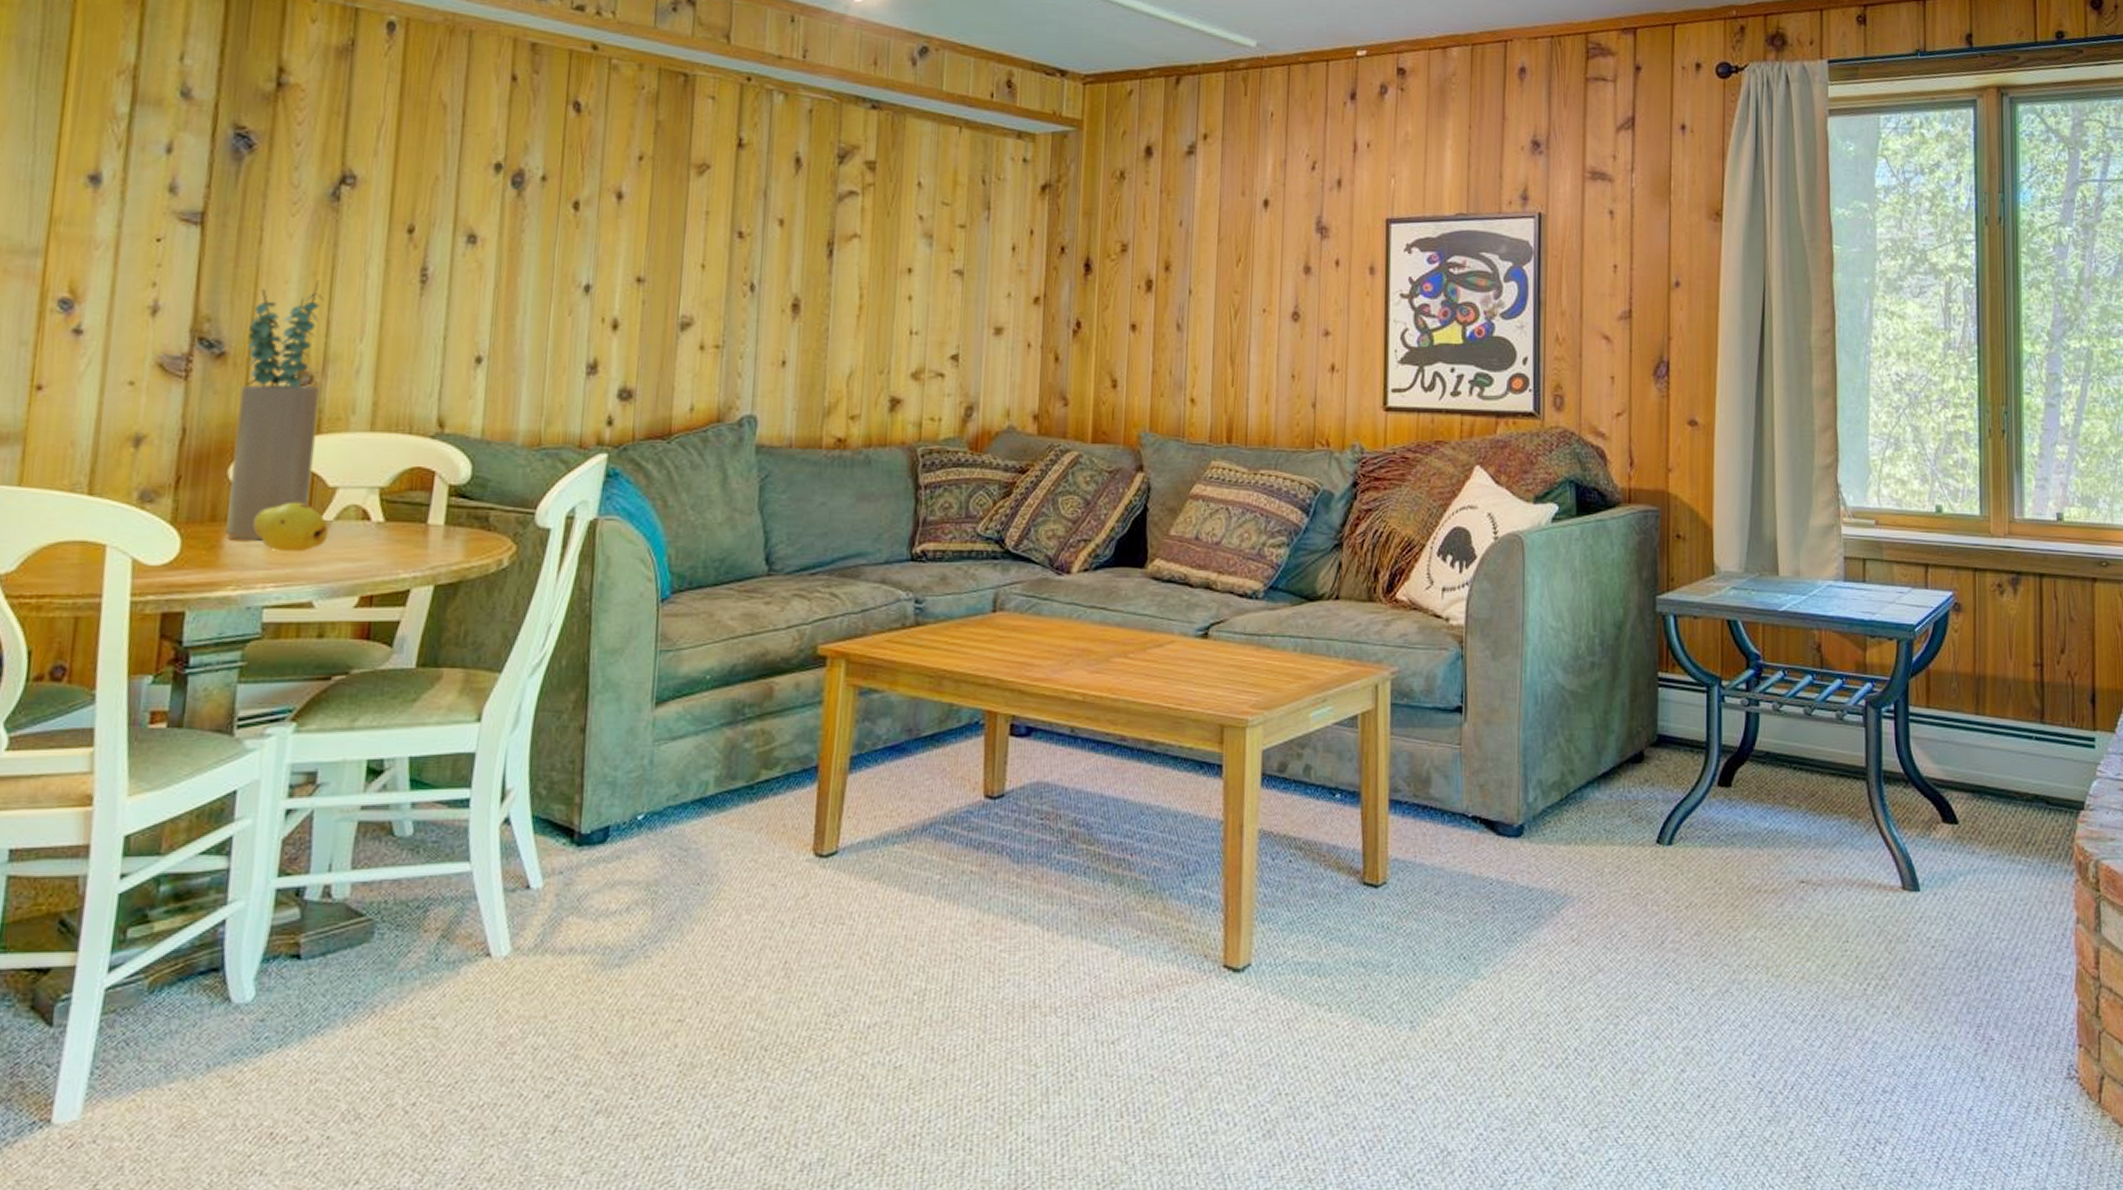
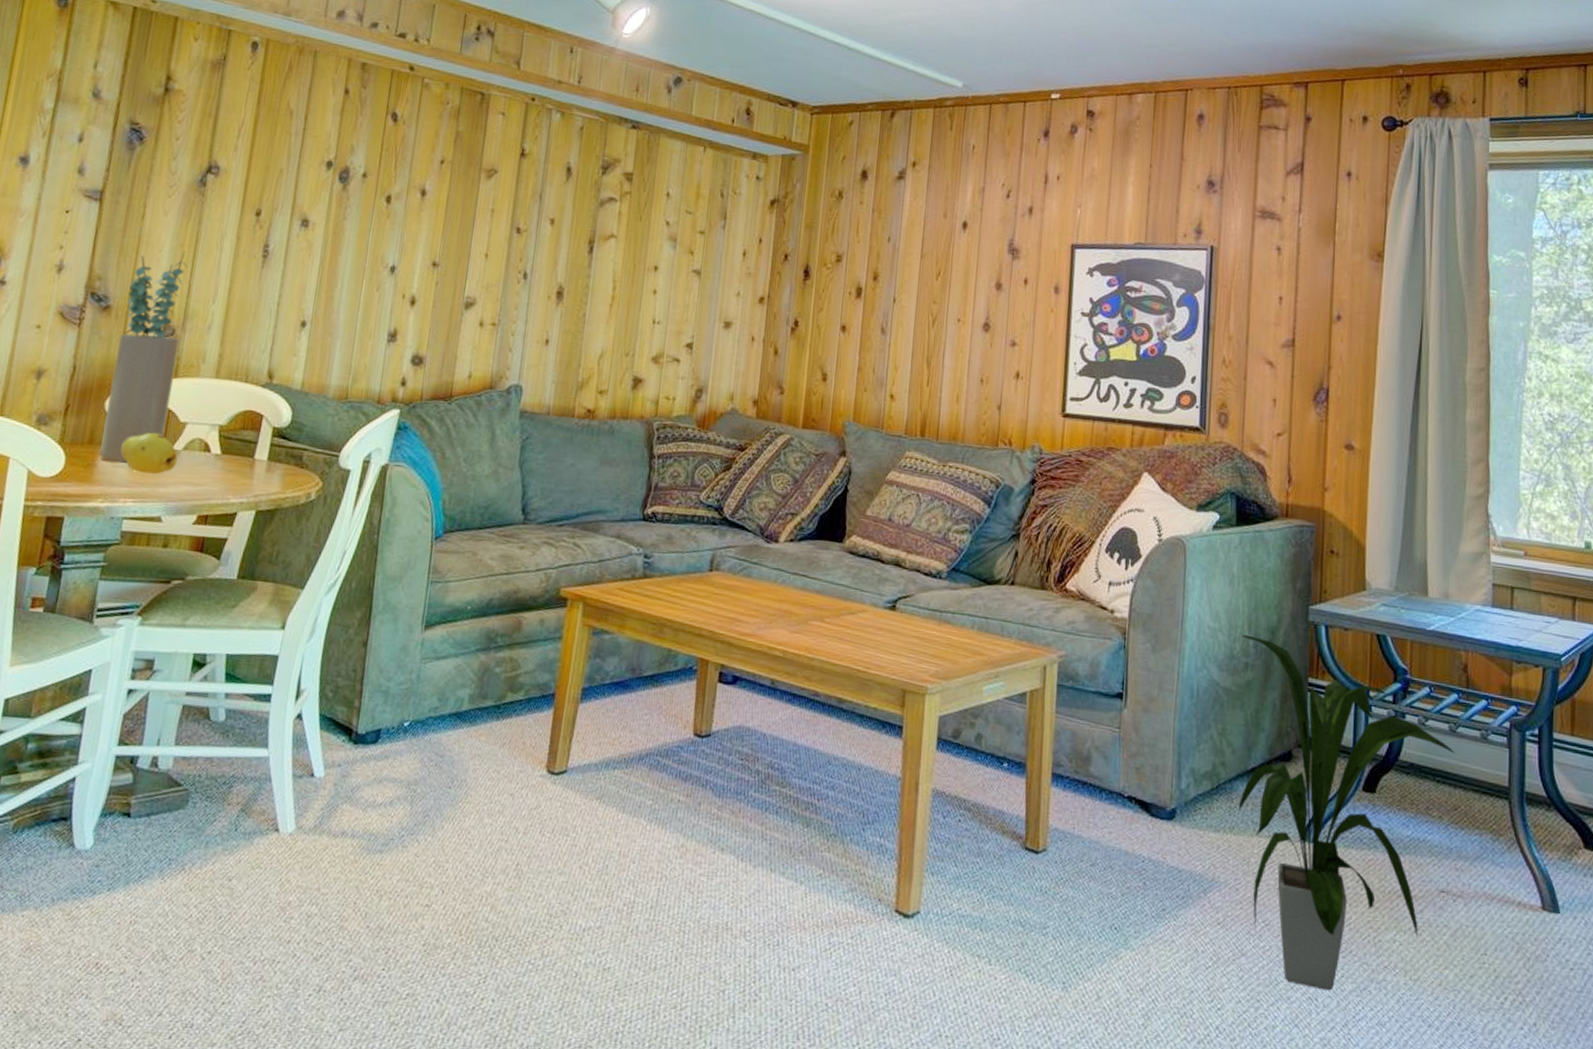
house plant: none [1587,632,1811,998] -> present [1239,634,1455,991]

